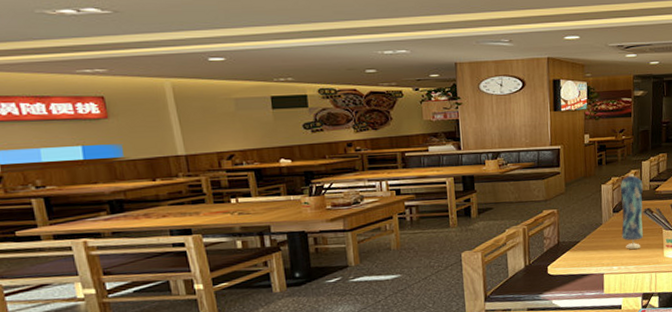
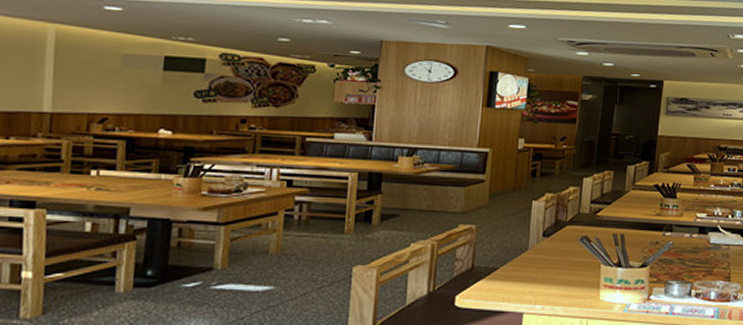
dress: present [621,174,643,250] -> none [550,192,582,286]

